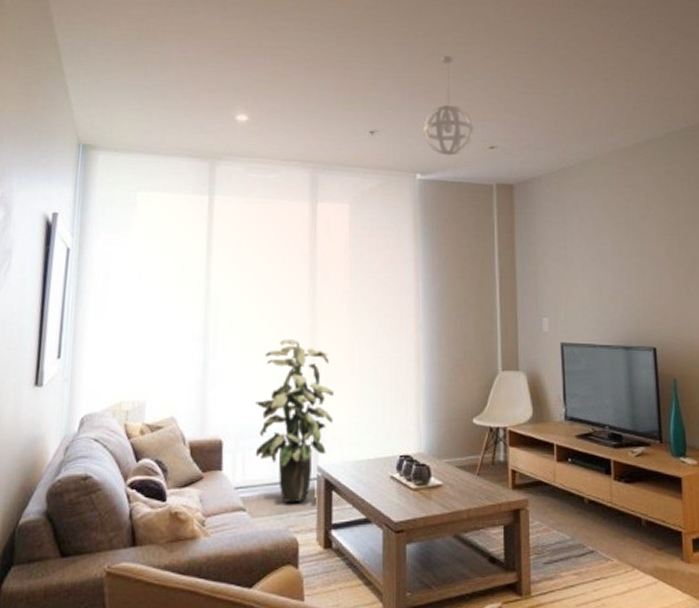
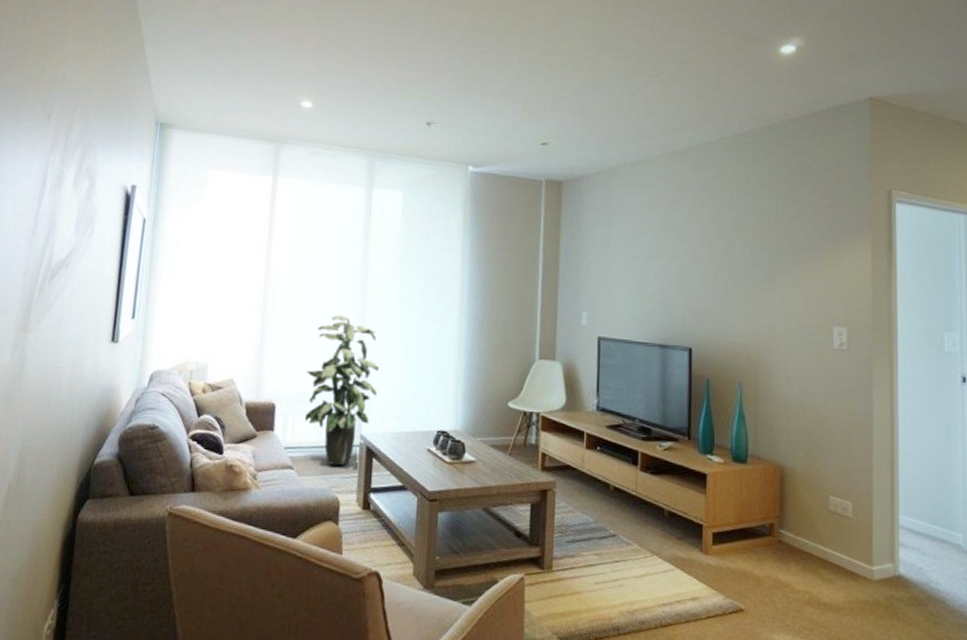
pendant light: present [423,56,475,156] -> none [478,52,528,150]

